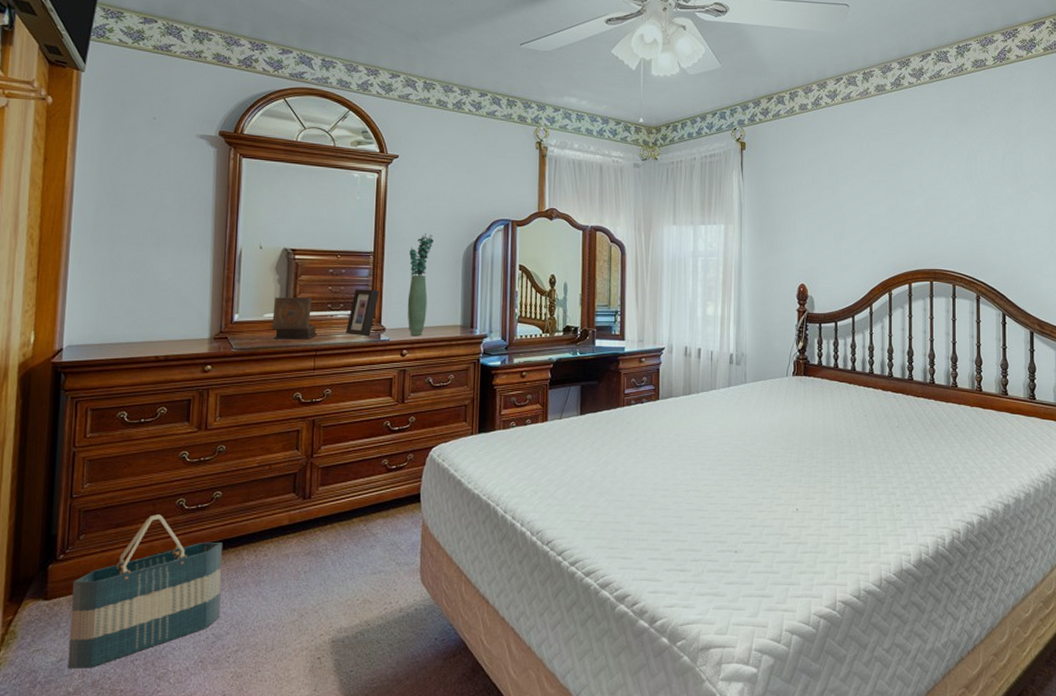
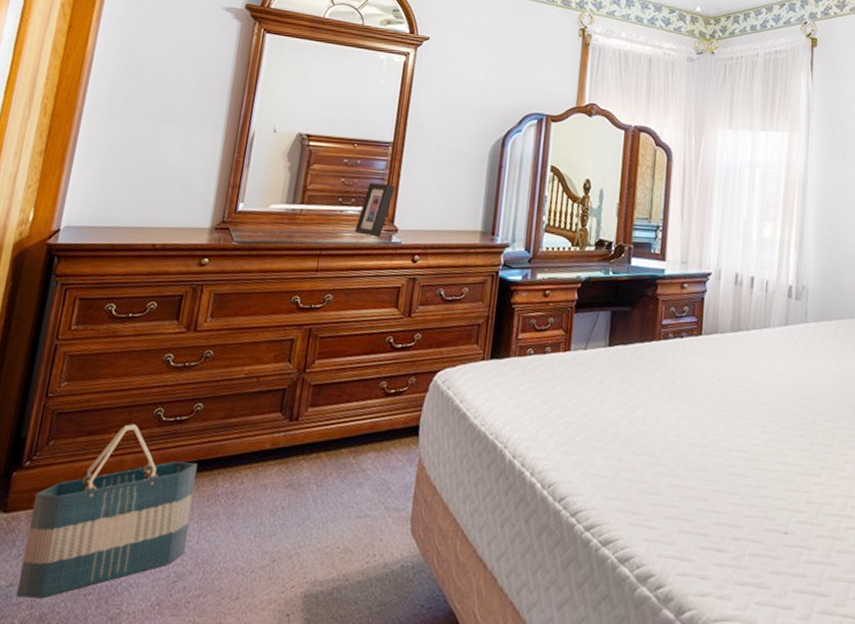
jewelry box: present [272,297,318,340] -> none [276,187,325,237]
vase: present [407,233,434,336] -> none [422,125,459,241]

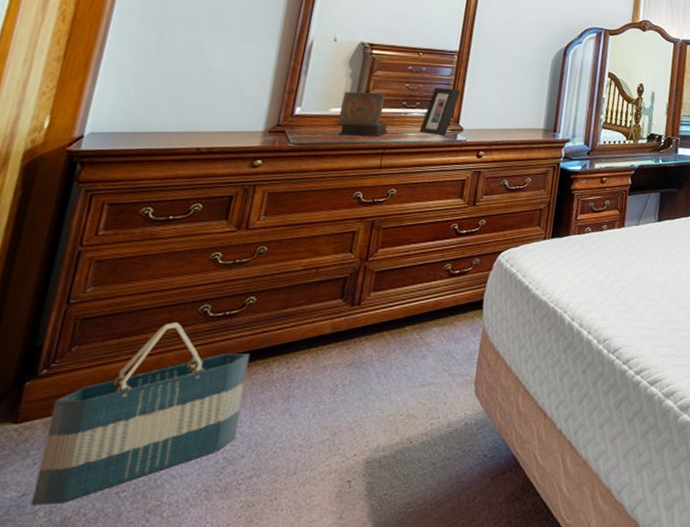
jewelry box: none [276,187,325,237] -> present [337,91,388,137]

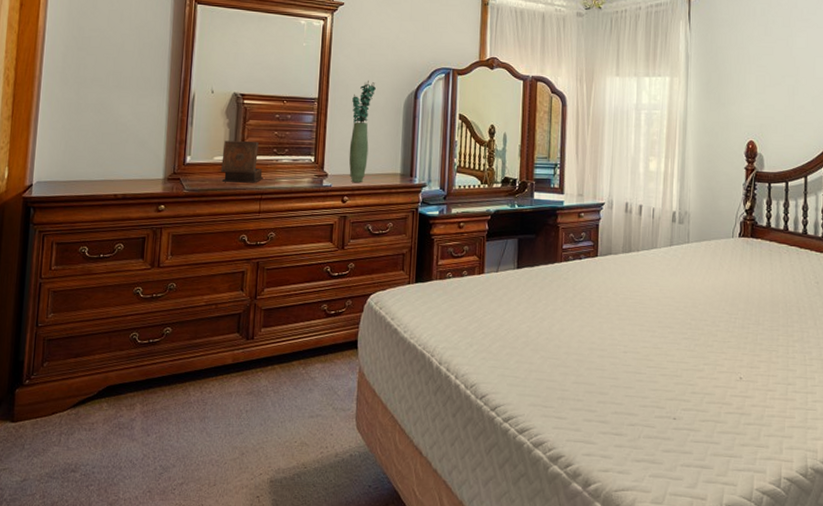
tote bag: present [30,323,250,505] -> none [29,347,171,490]
picture frame: present [419,87,460,137] -> none [290,134,322,182]
vase: none [487,36,523,138] -> present [348,81,376,183]

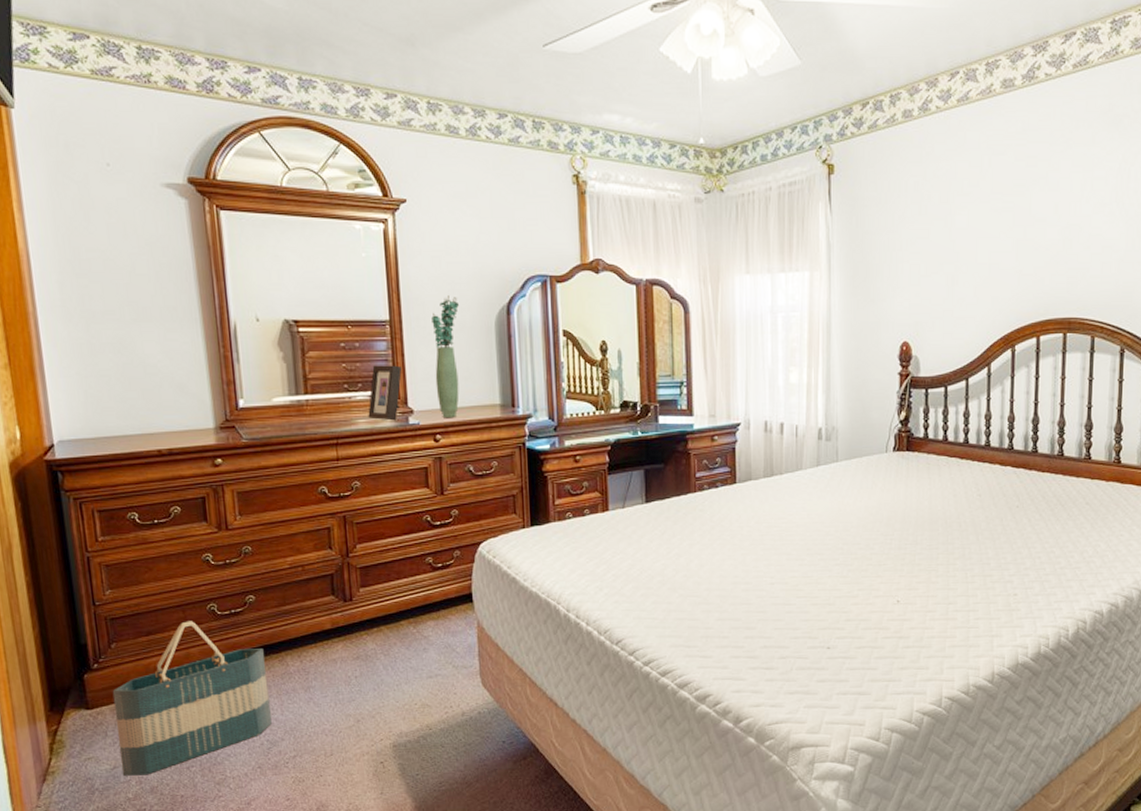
tote bag: none [29,347,171,490] -> present [112,621,272,776]
jewelry box: present [221,141,264,183] -> none [282,377,337,427]
picture frame: none [290,134,322,182] -> present [368,365,402,421]

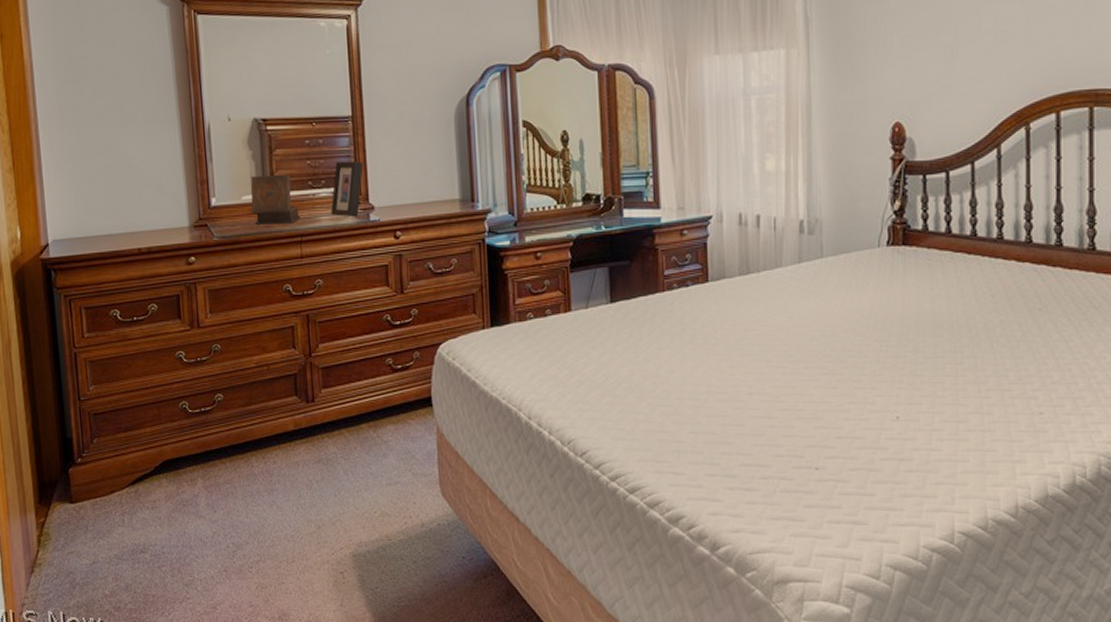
tote bag: present [112,621,272,776] -> none [93,418,237,572]
jewelry box: none [282,377,337,427] -> present [250,175,301,225]
vase: present [431,296,460,419] -> none [392,89,419,215]

